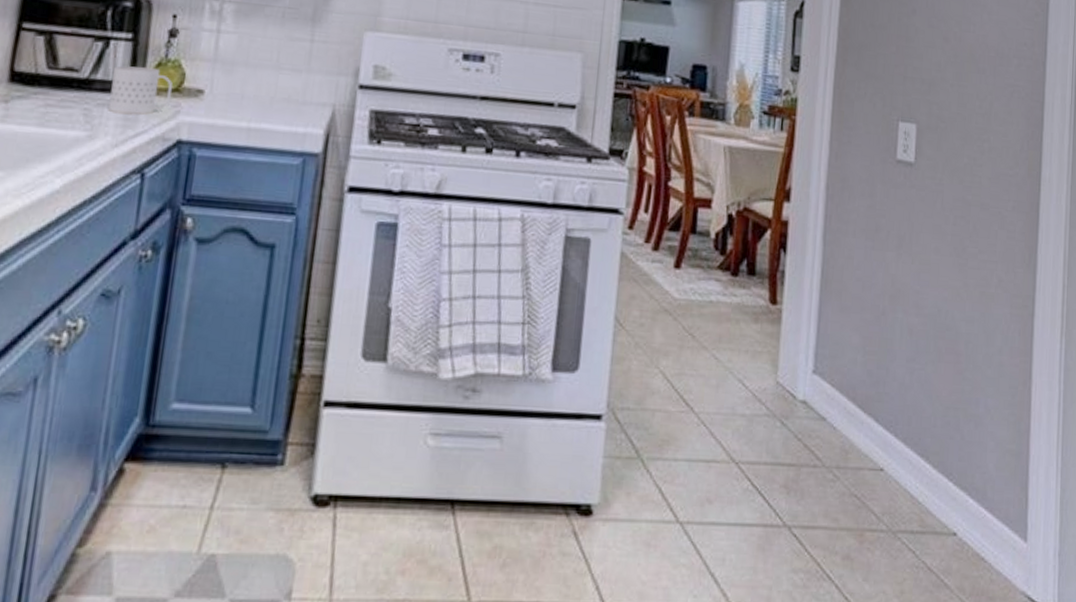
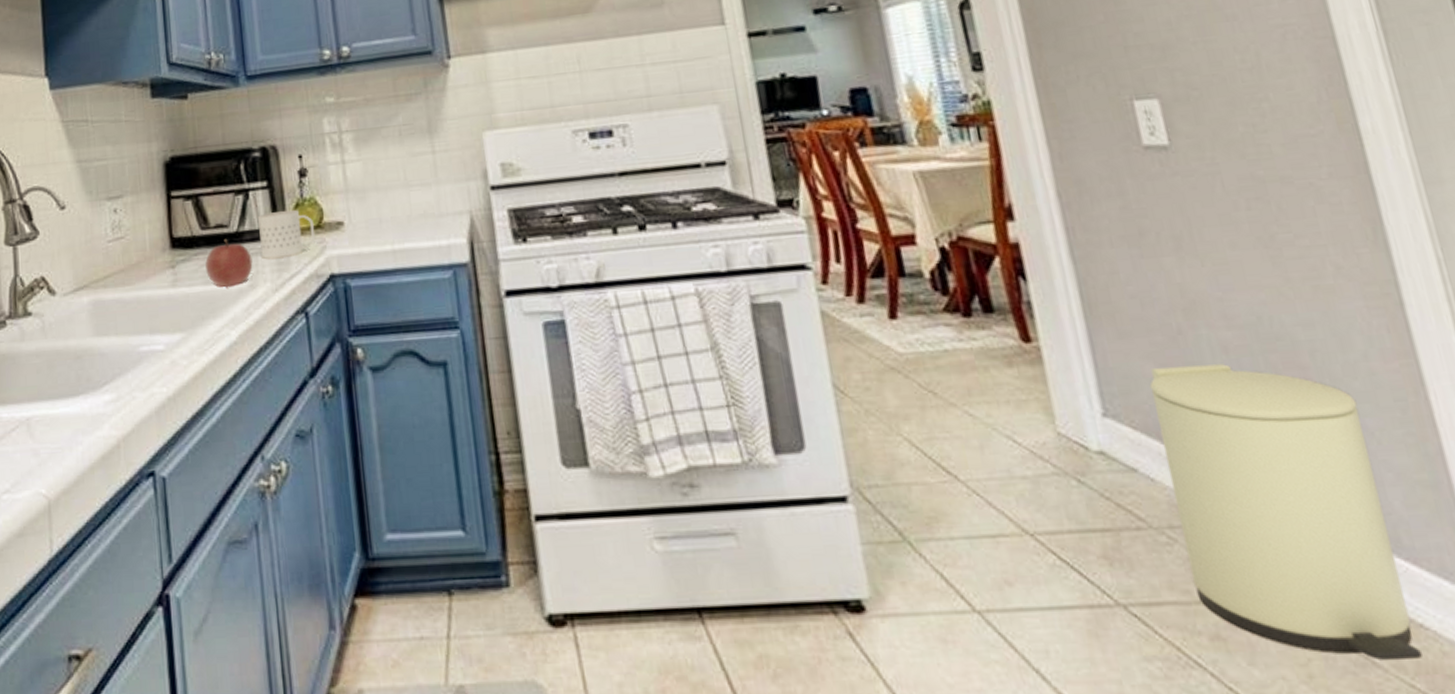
fruit: none [43,83,98,133] -> present [205,238,253,287]
pedal bin: none [842,340,986,583] -> present [1149,364,1423,660]

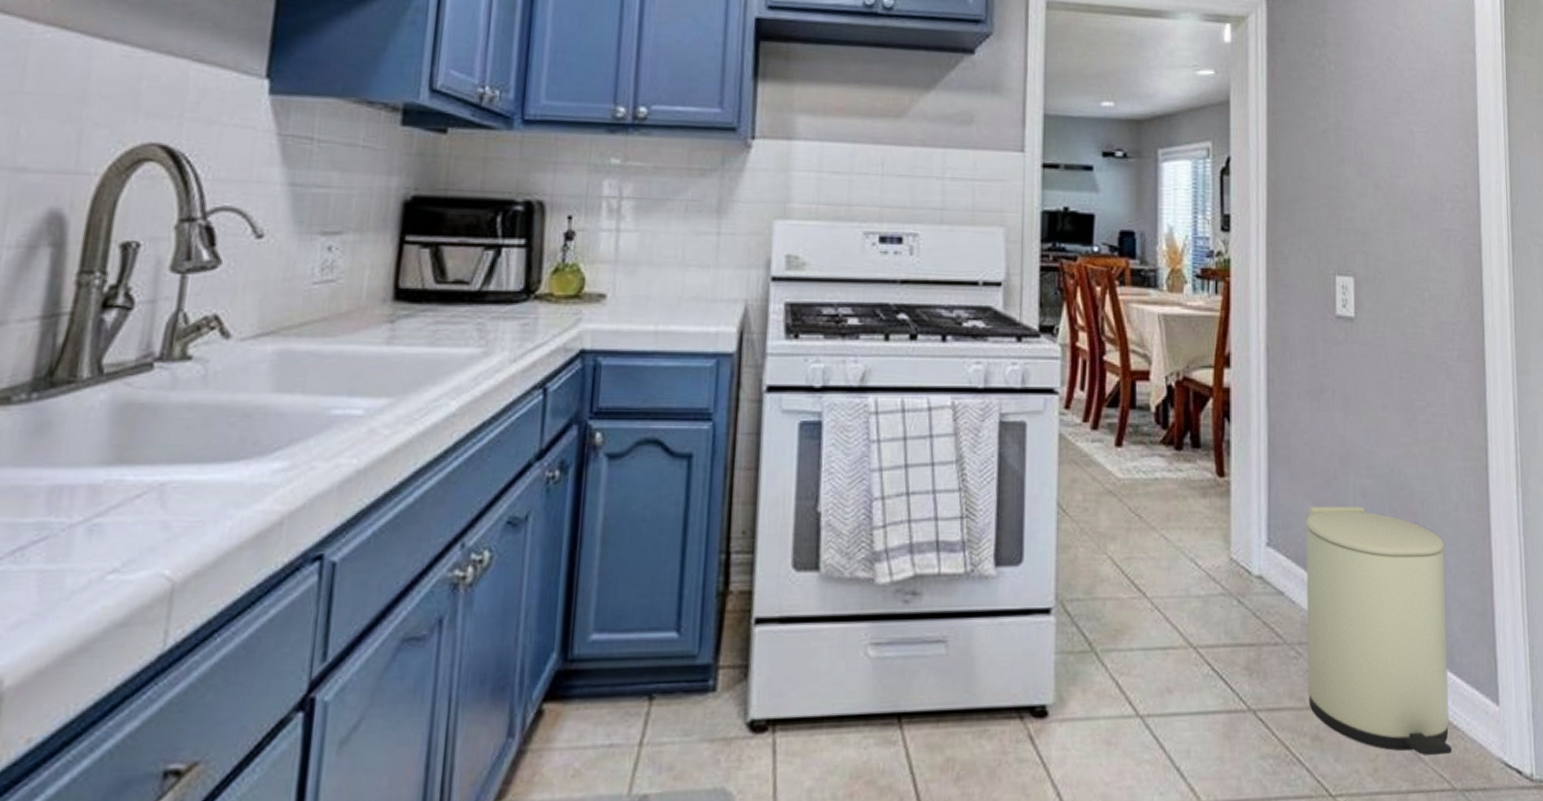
fruit: present [205,238,253,287] -> none [433,296,492,351]
mug: present [257,209,316,261] -> none [503,273,573,328]

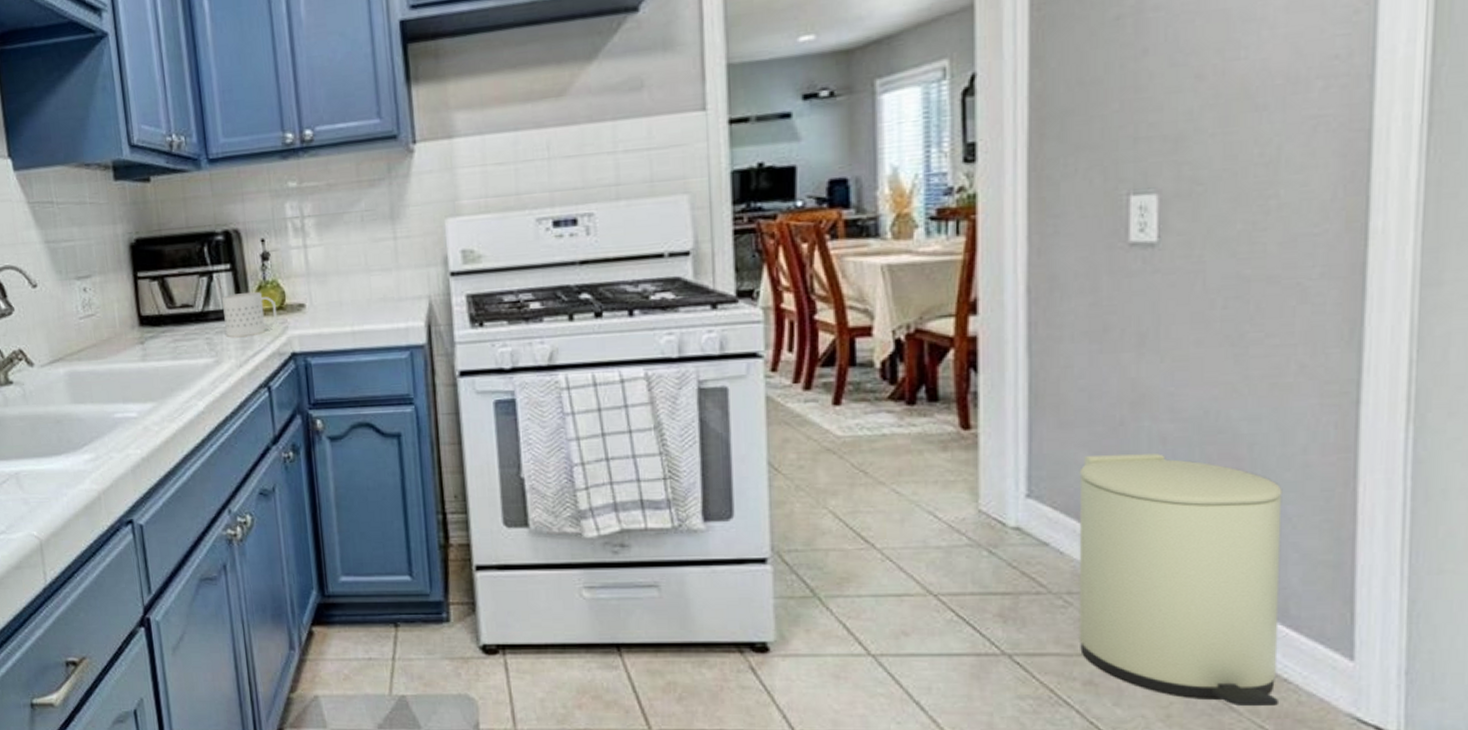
mug: none [503,273,573,328] -> present [221,291,278,339]

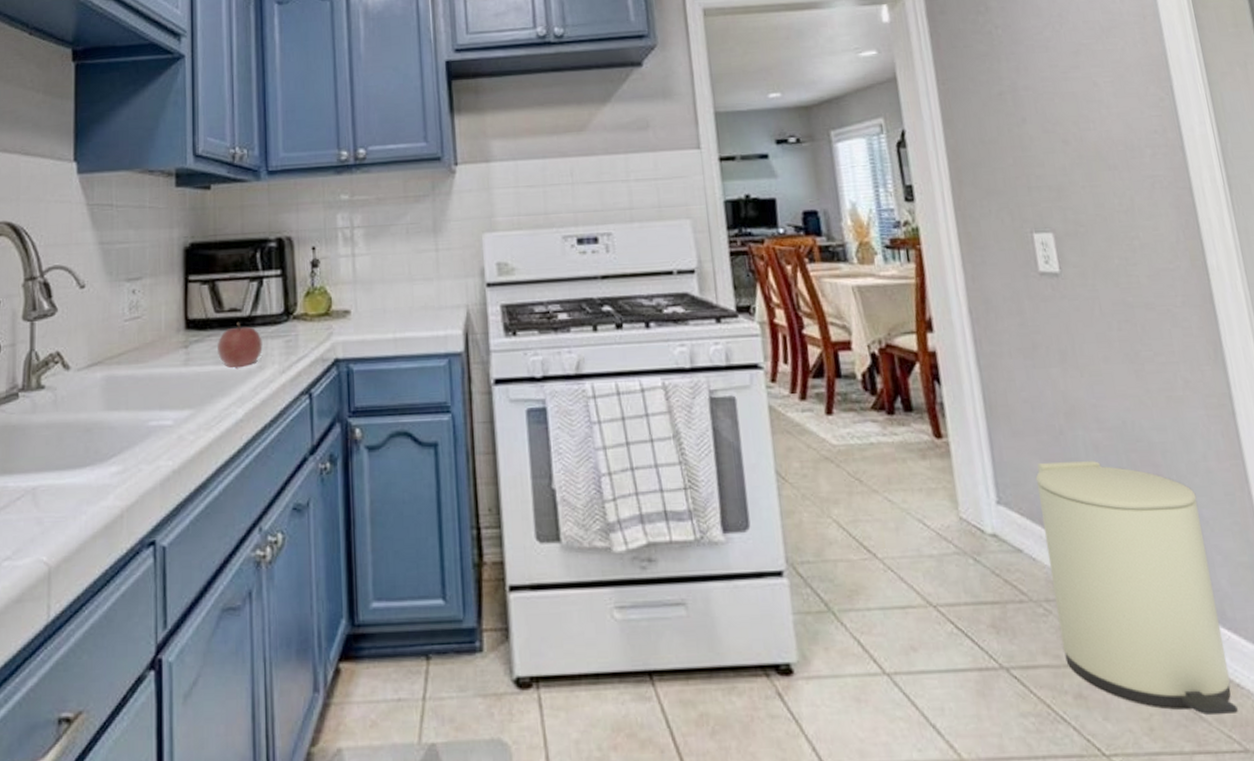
fruit: none [173,317,218,362] -> present [218,322,263,367]
mug: present [221,291,278,339] -> none [269,297,324,344]

